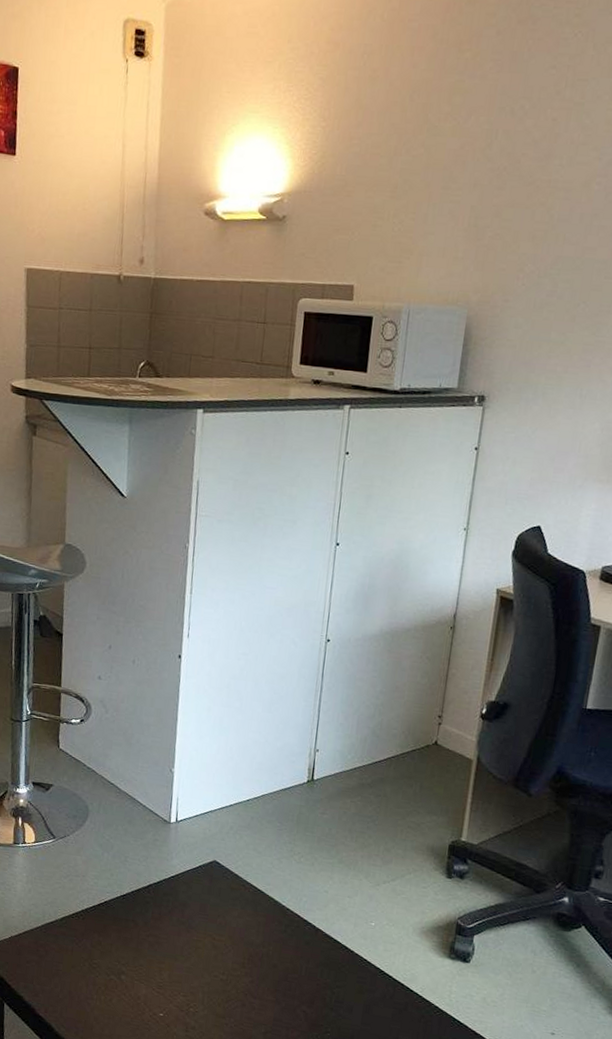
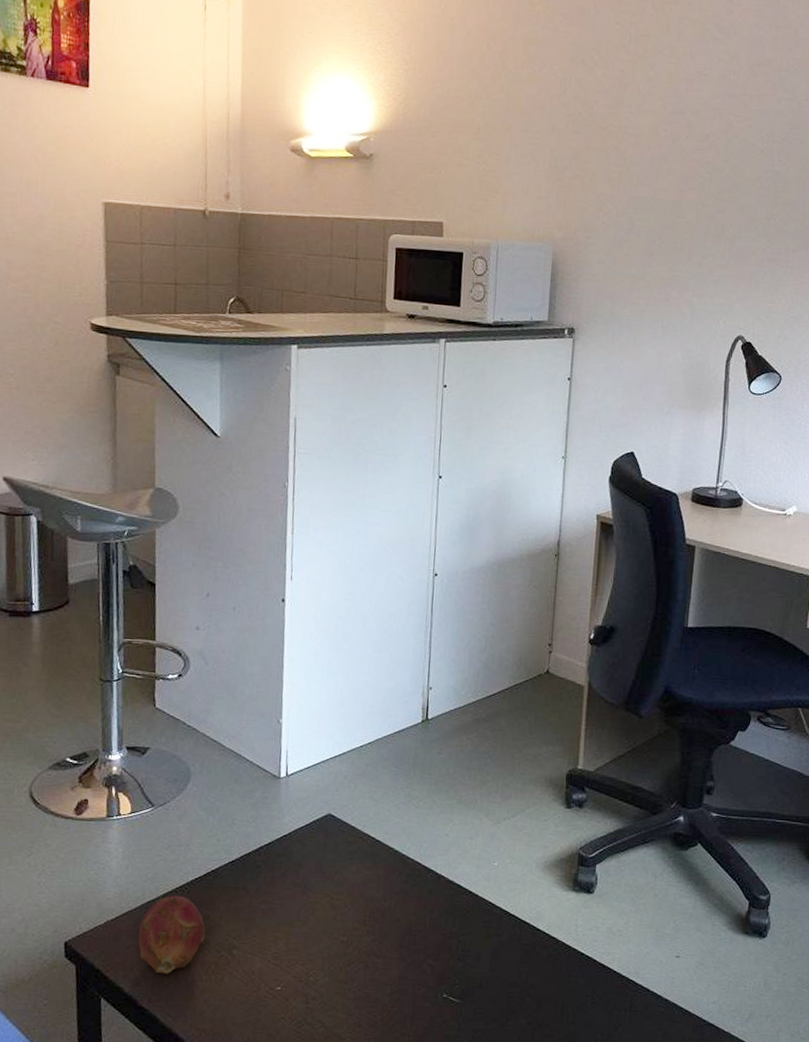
fruit: none [37,920,98,990] -> present [138,895,206,974]

